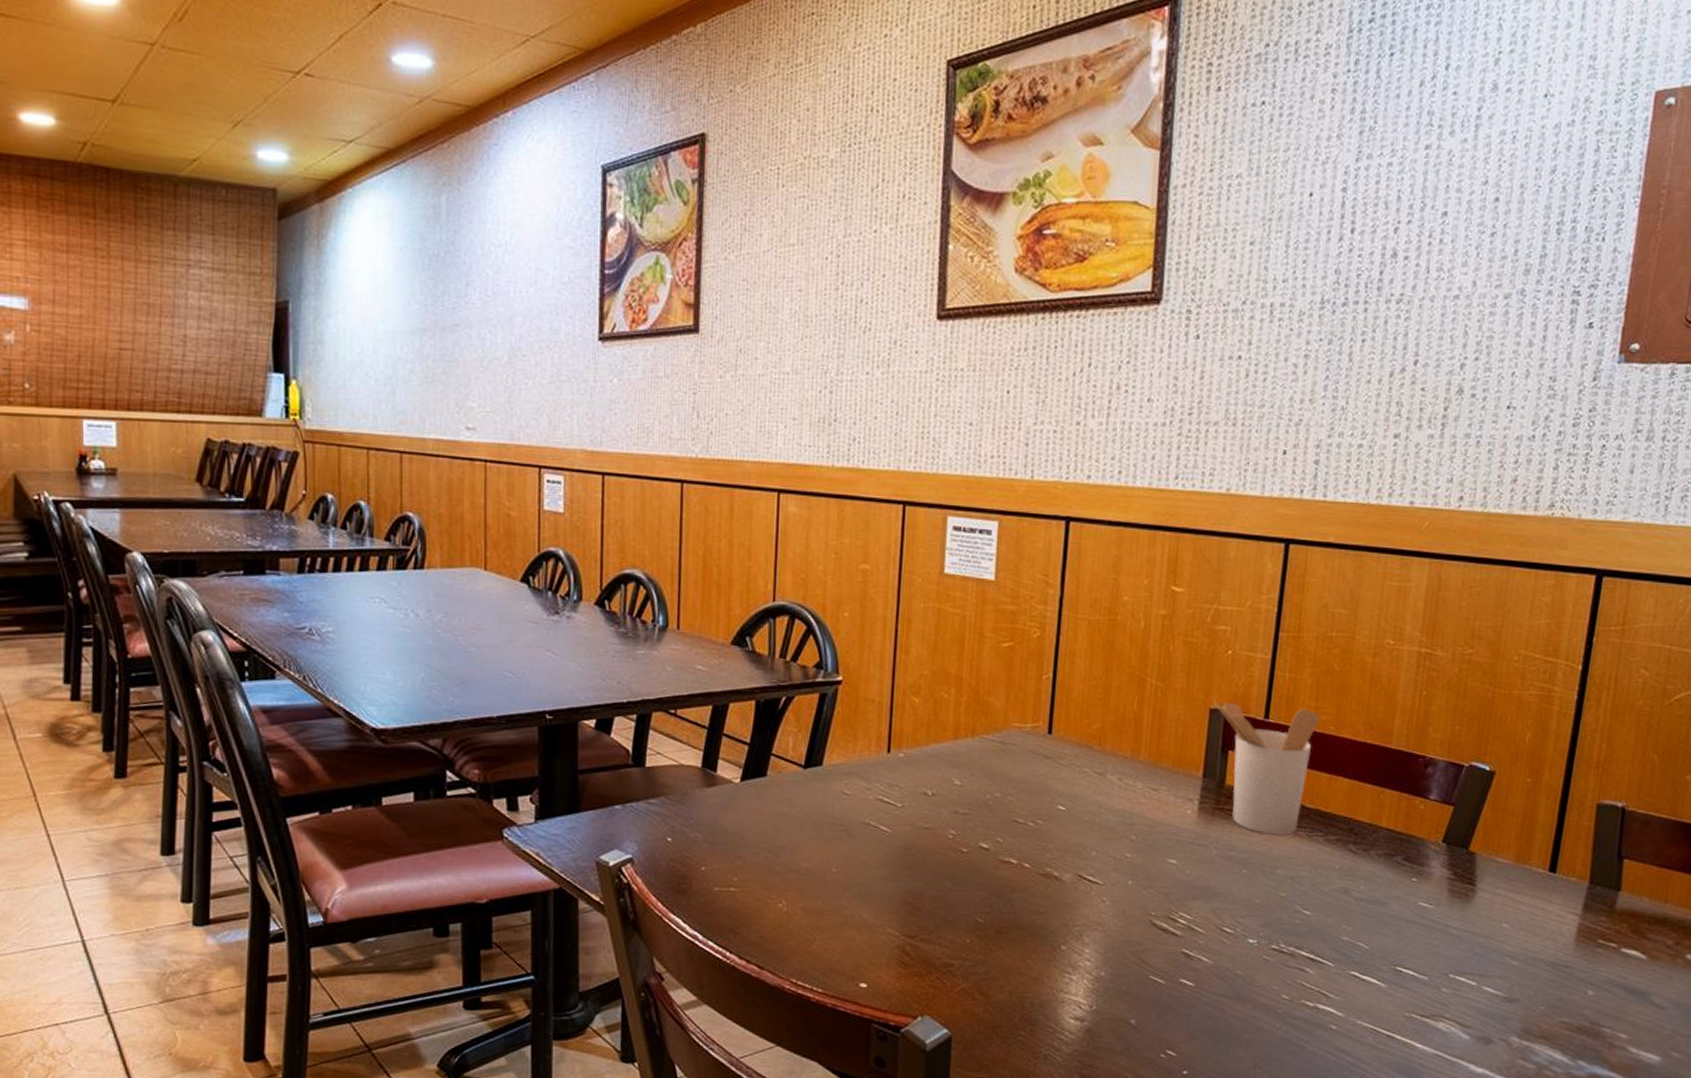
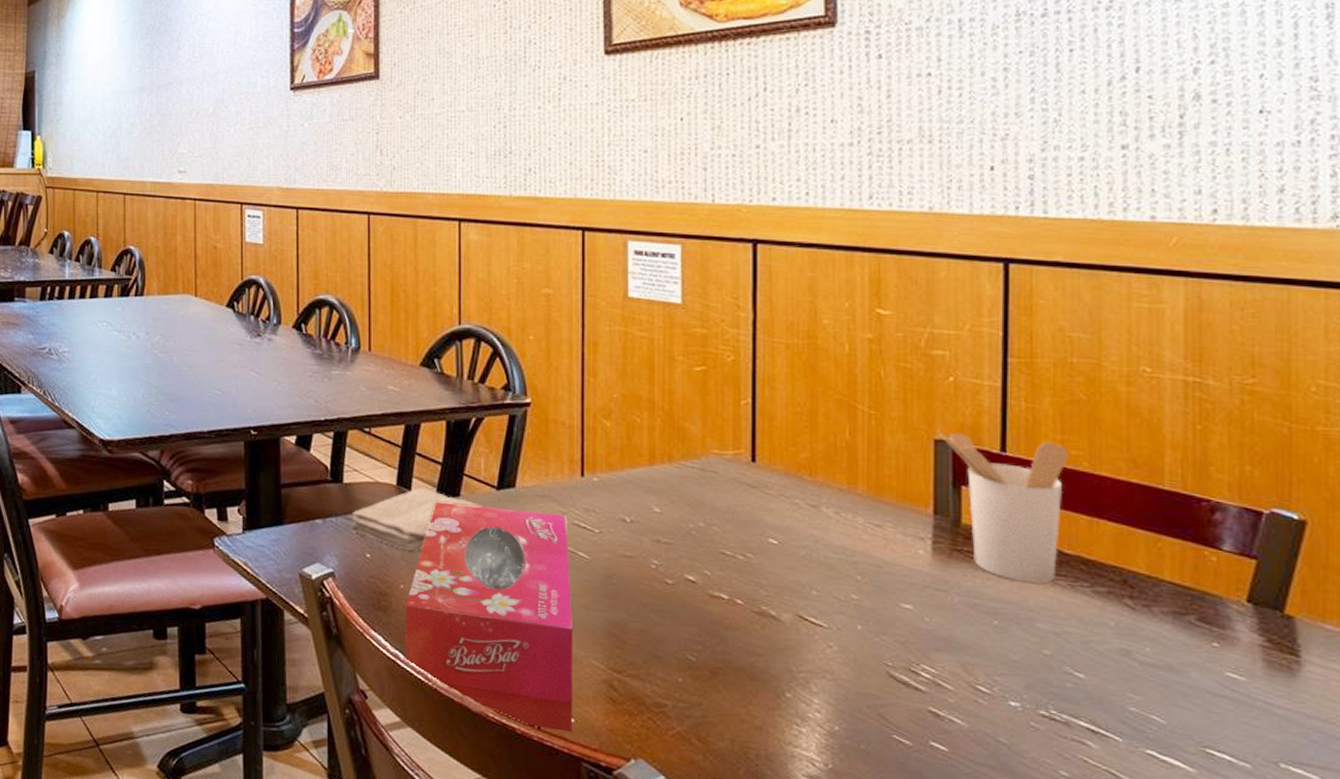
washcloth: none [651,769,789,832] -> present [350,488,483,551]
tissue box: none [704,782,872,997] -> present [405,501,572,732]

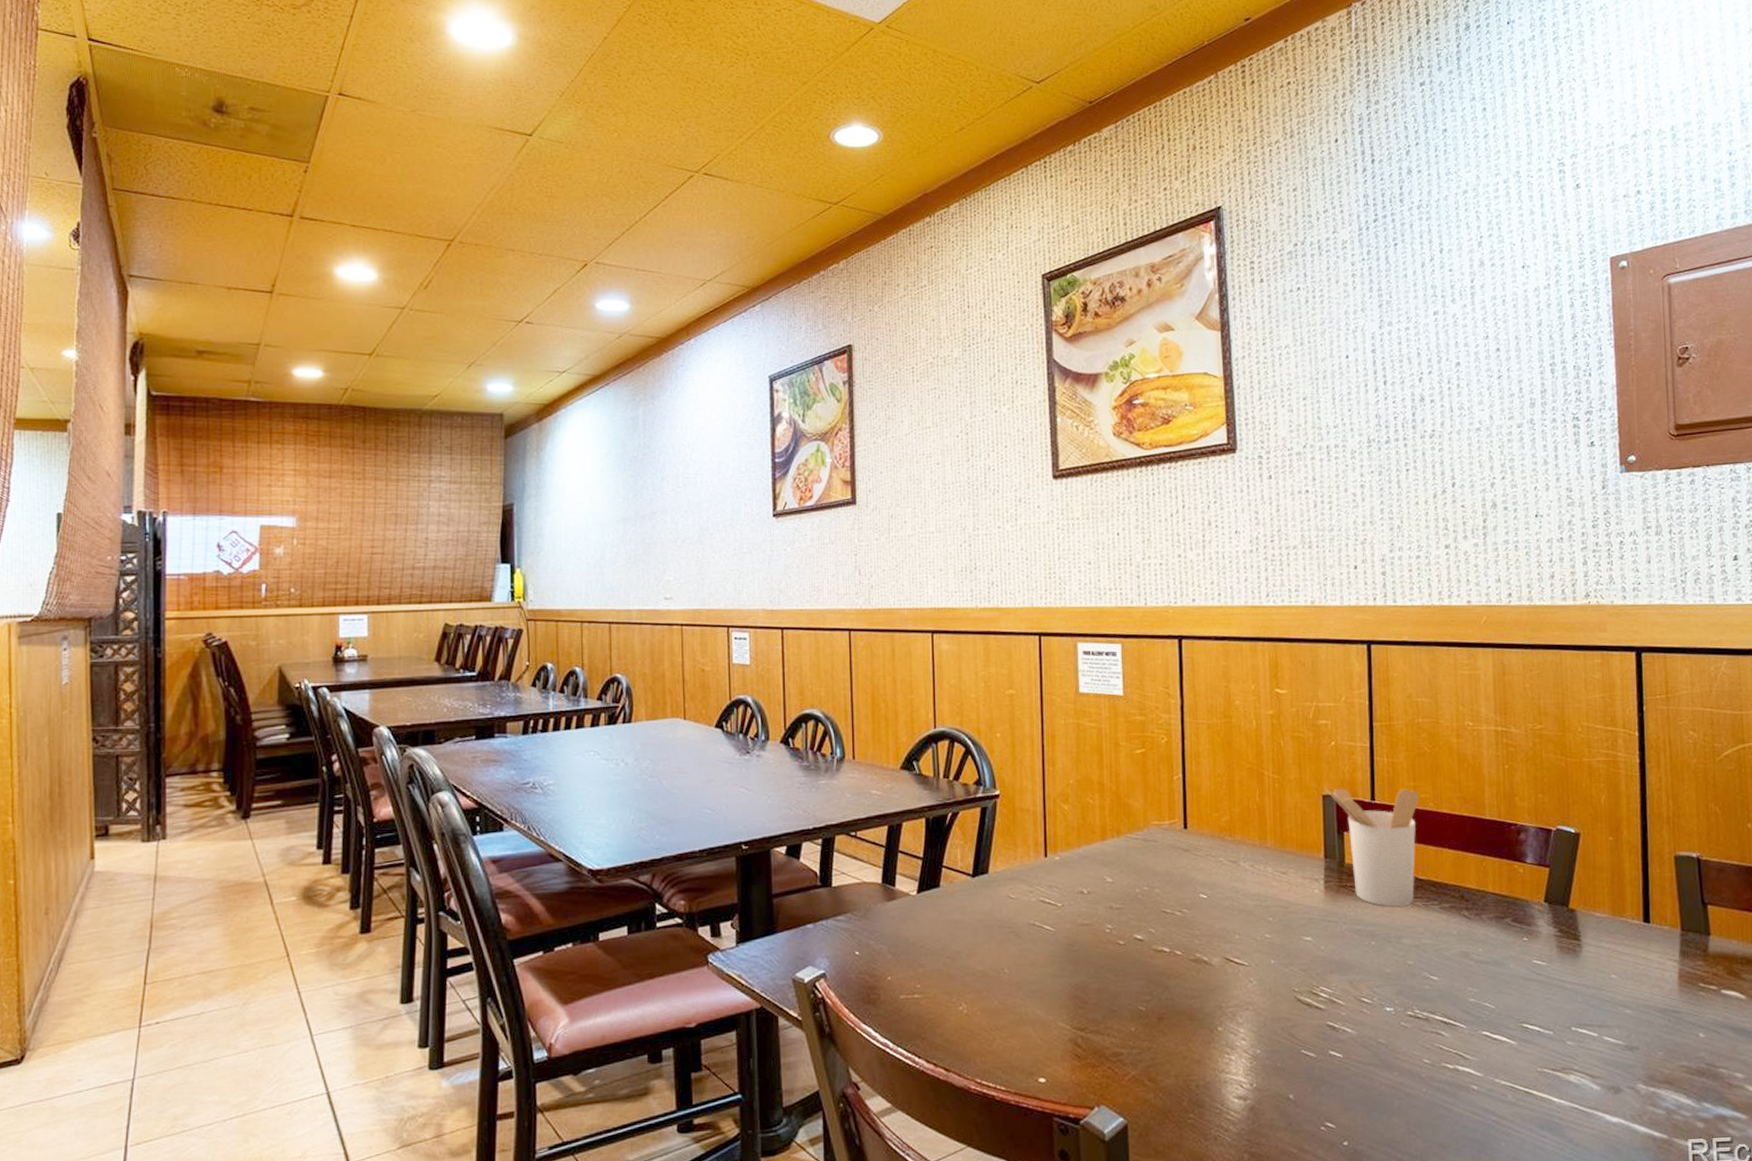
washcloth: present [350,488,483,551] -> none [839,883,960,943]
tissue box: present [405,501,572,732] -> none [893,893,1044,1092]

